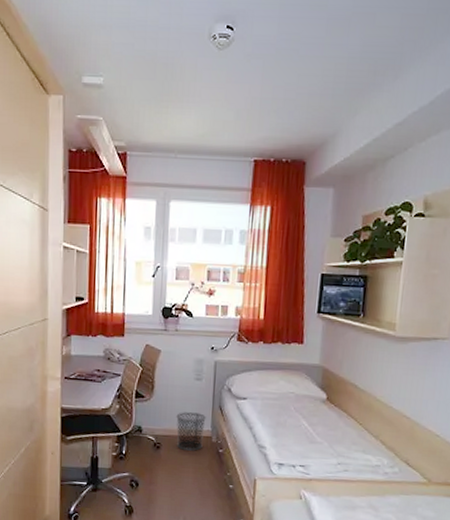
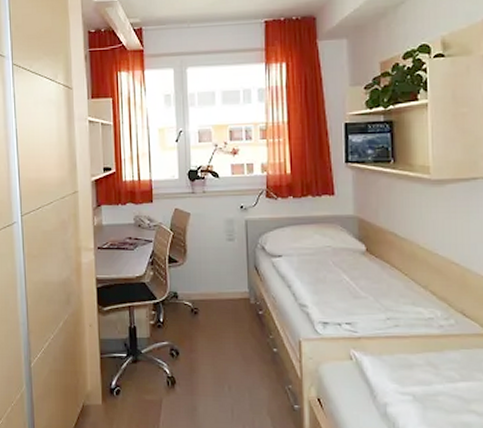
waste bin: present [176,412,206,451] -> none [211,274,242,314]

